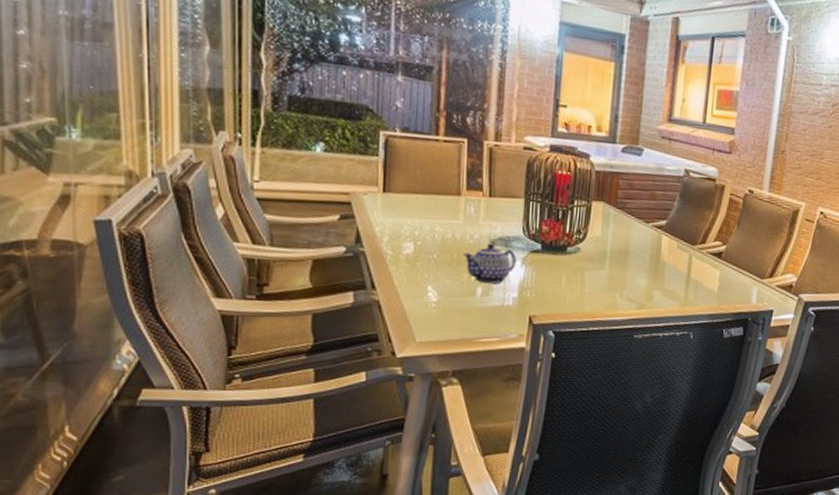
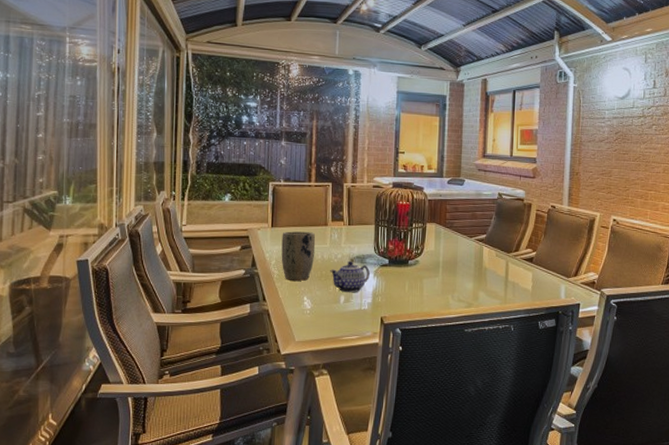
plant pot: none [396,199,445,266] -> present [281,231,316,281]

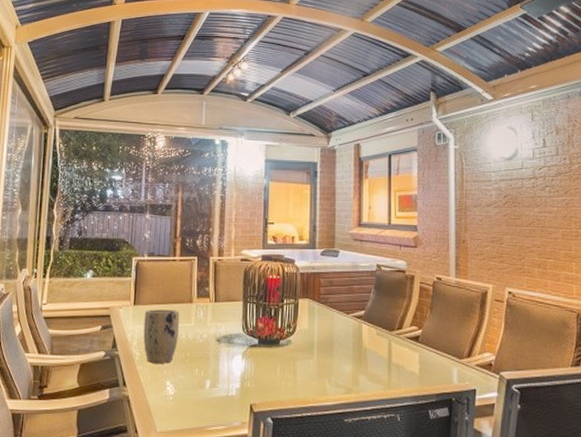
teapot: present [330,260,370,292] -> none [195,341,238,376]

